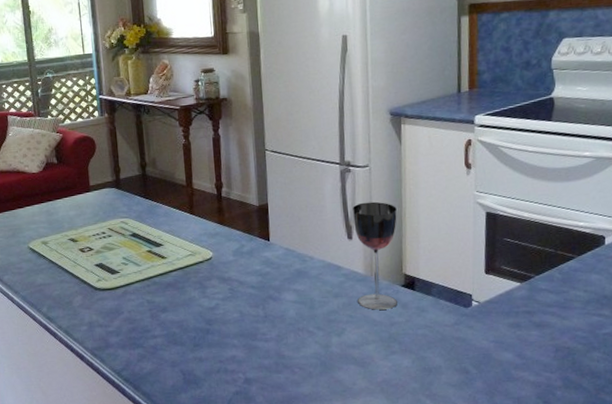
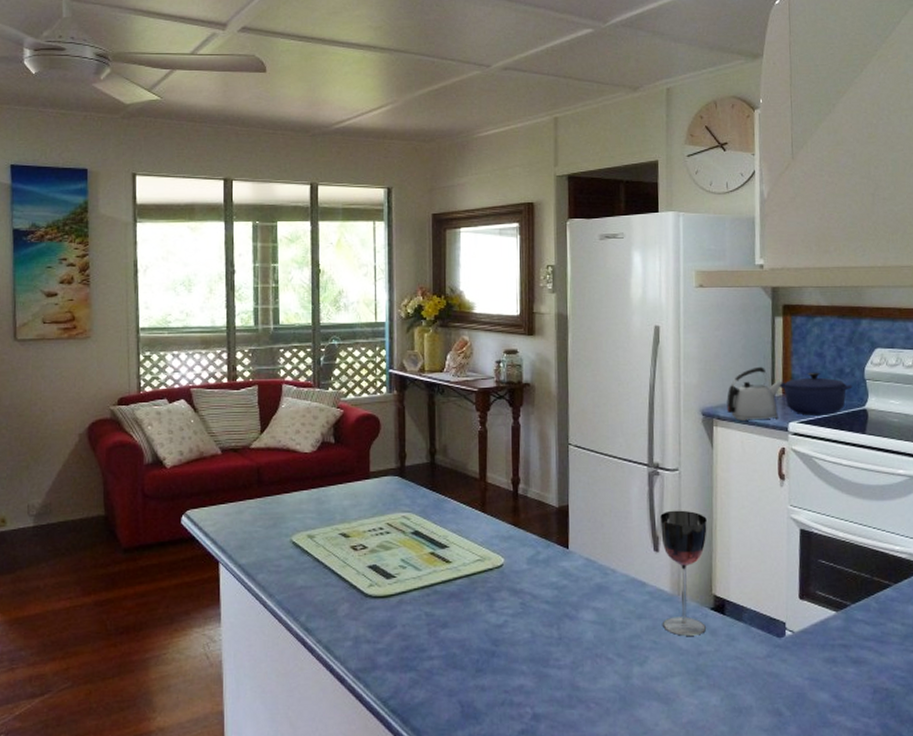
kettle: none [414,65,469,118] -> present [727,366,783,421]
cooking pot: none [465,66,539,108] -> present [779,372,853,415]

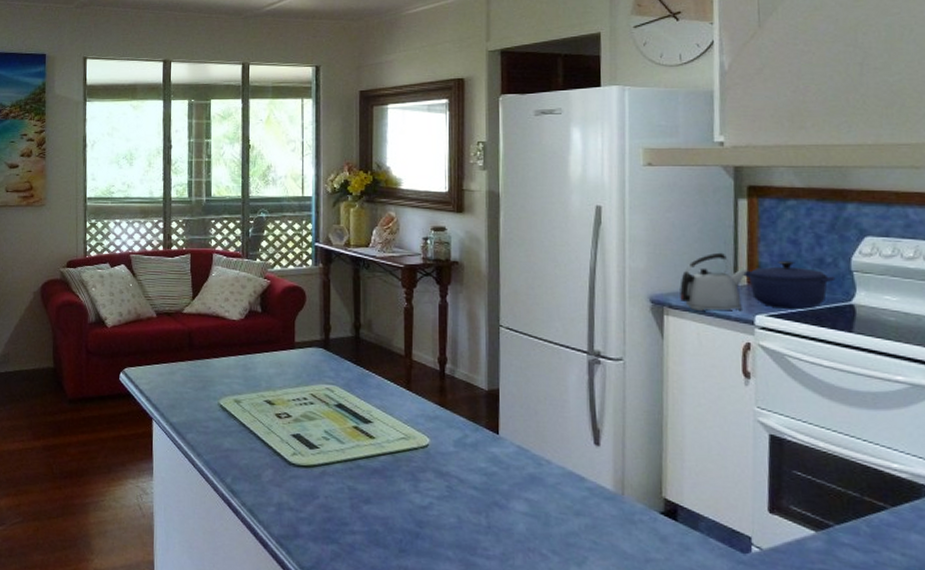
wineglass: present [660,510,707,636] -> none [602,402,656,541]

